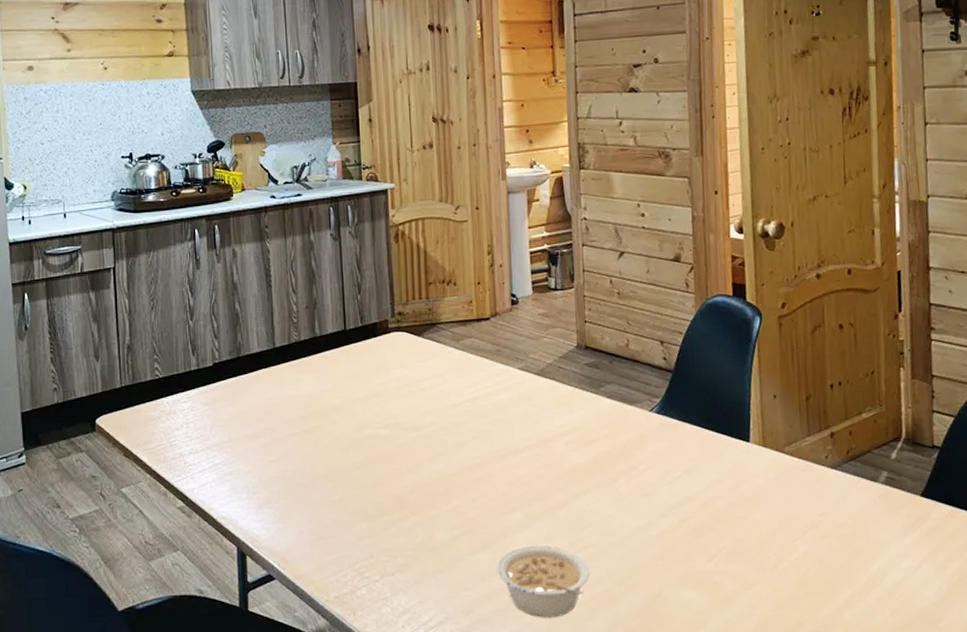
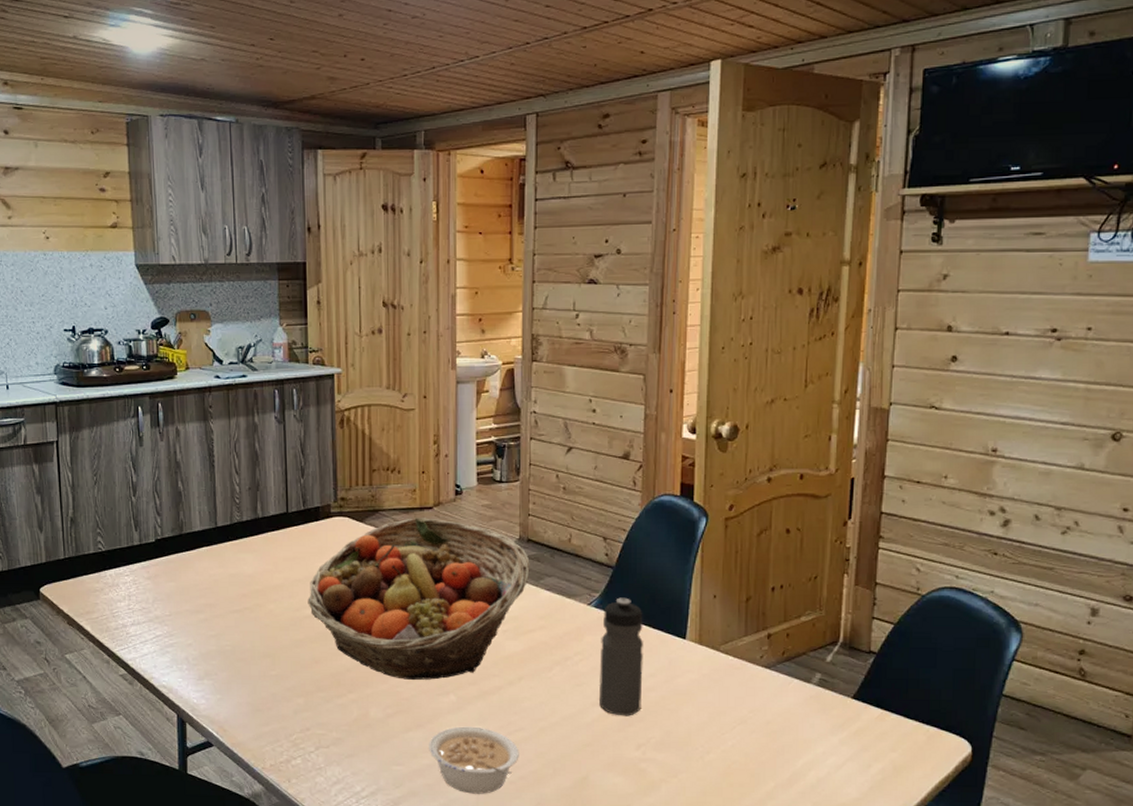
fruit basket: none [368,329,590,498] -> present [308,518,530,680]
water bottle: none [665,402,711,527] -> present [599,597,643,716]

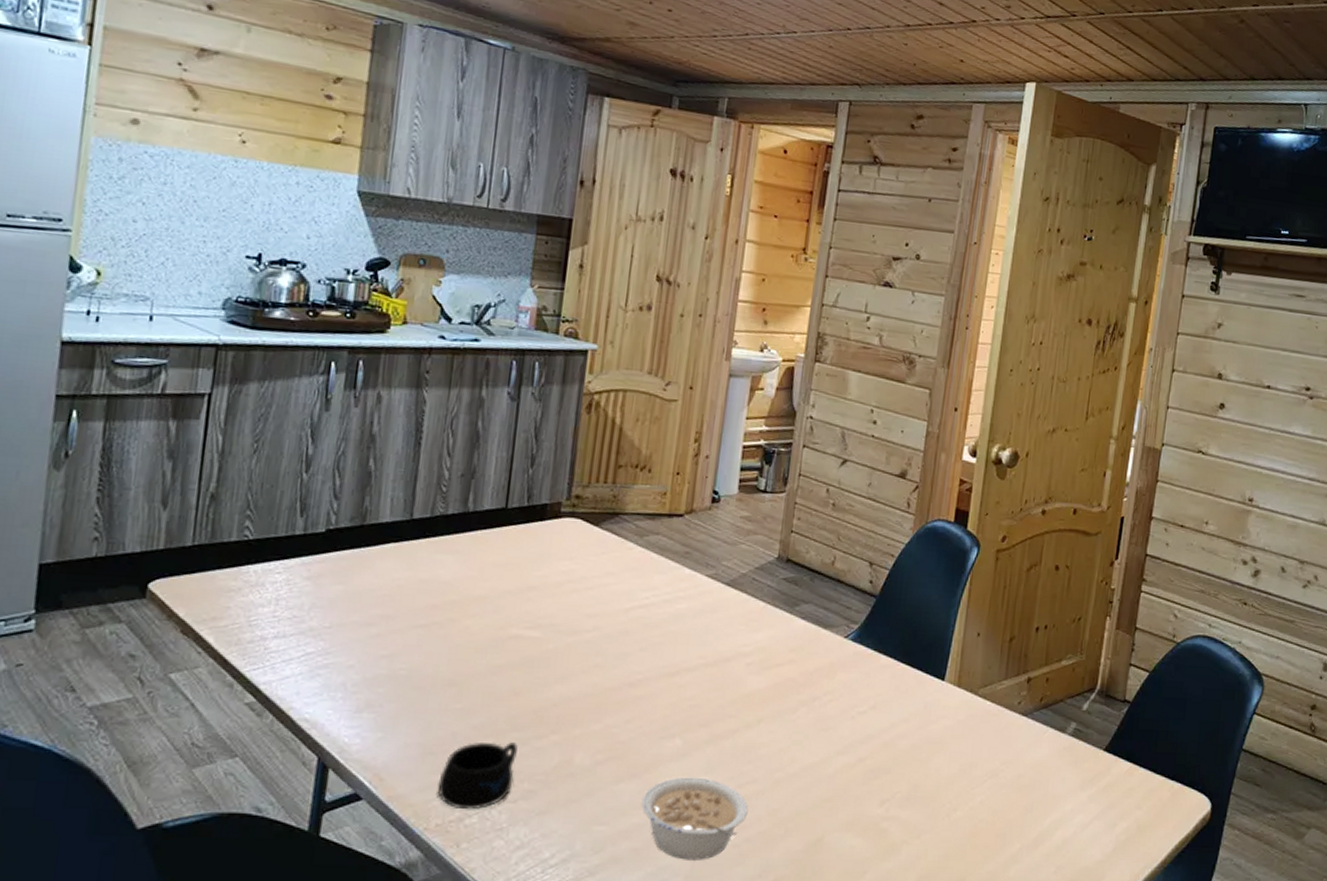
mug: none [267,700,324,754] -> present [438,742,518,810]
fruit basket: present [308,518,530,680] -> none [515,525,787,720]
water bottle: present [599,597,643,716] -> none [845,631,903,767]

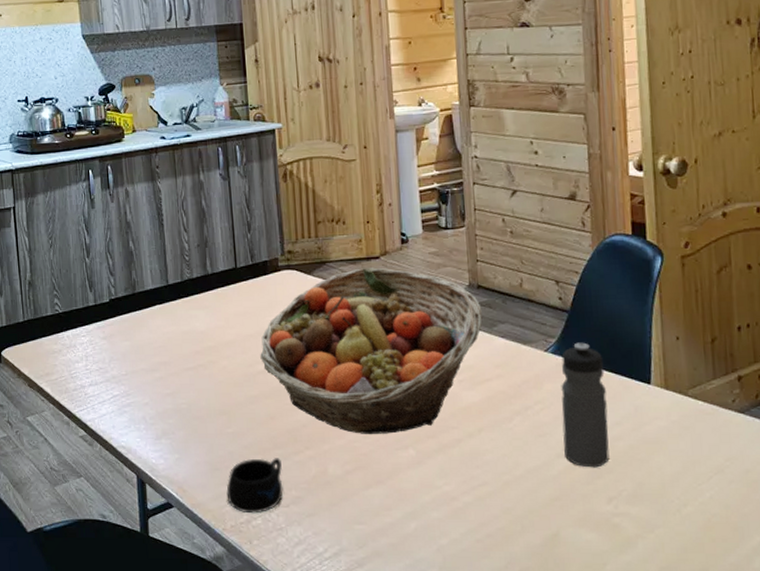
fruit basket: none [515,525,787,720] -> present [260,267,483,434]
legume: present [641,777,749,860] -> none [390,482,485,554]
water bottle: none [845,631,903,767] -> present [561,342,610,468]

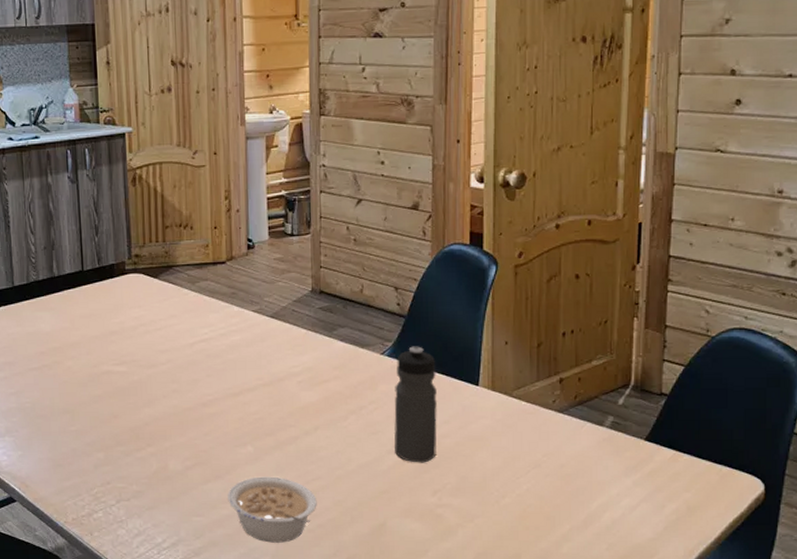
mug: present [226,458,283,514] -> none [68,454,125,507]
fruit basket: present [260,267,483,434] -> none [105,272,323,432]
legume: none [390,482,485,554] -> present [227,476,317,543]

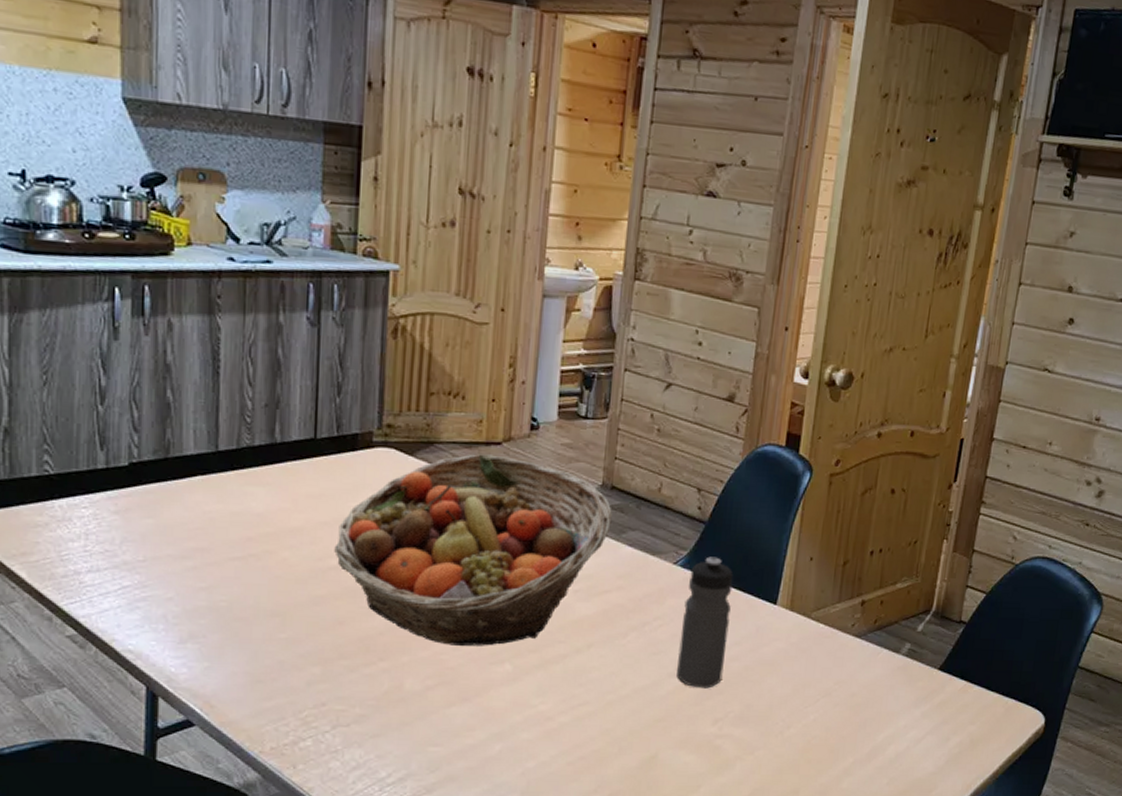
fruit basket: none [105,272,323,432] -> present [334,454,612,646]
legume: present [227,476,317,543] -> none [474,700,582,777]

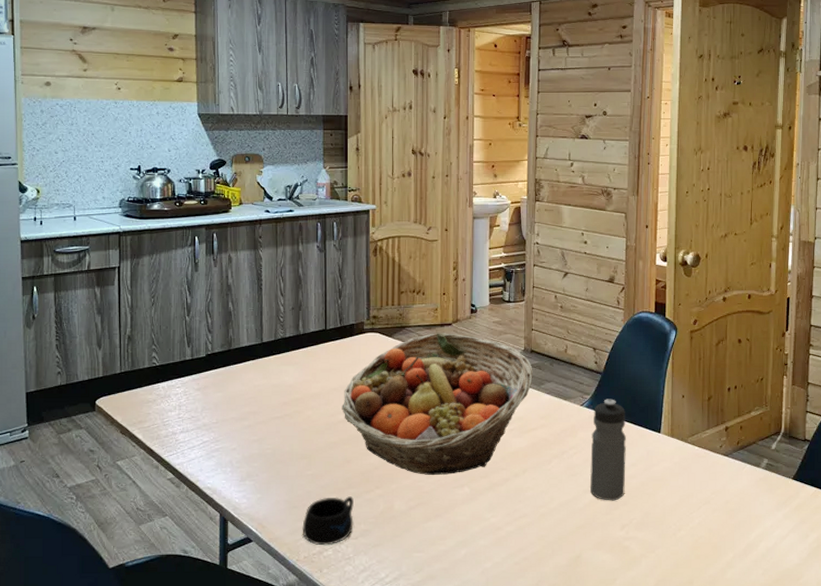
mug: none [269,669,346,734] -> present [302,496,354,546]

